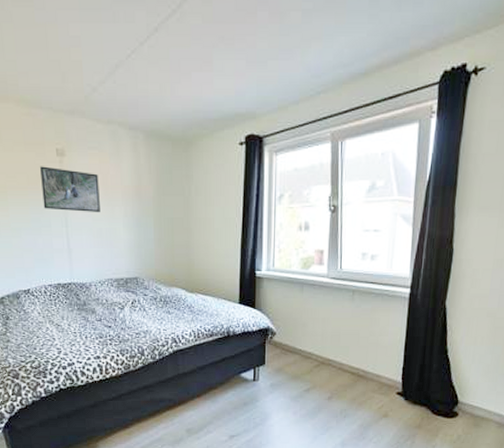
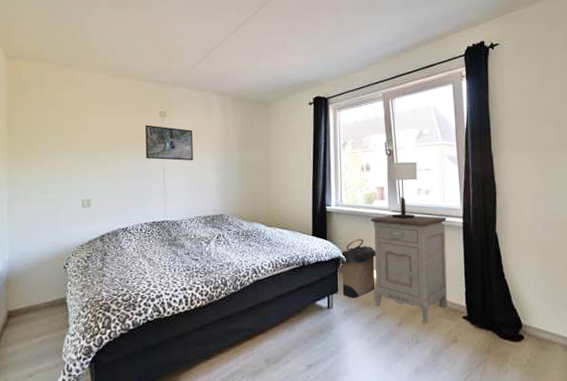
laundry hamper: none [270,308,310,371] -> present [340,238,376,298]
nightstand: none [303,282,394,398] -> present [371,215,449,323]
table lamp: none [329,220,365,287] -> present [387,161,418,219]

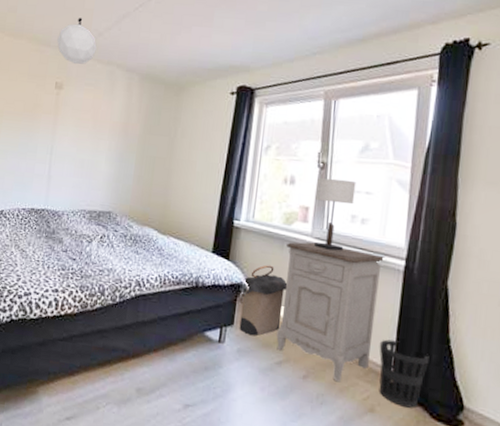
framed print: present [145,125,193,161] -> none [33,96,90,145]
pendant lamp: none [156,55,191,95] -> present [57,18,97,65]
wastebasket: none [453,282,492,333] -> present [379,339,430,408]

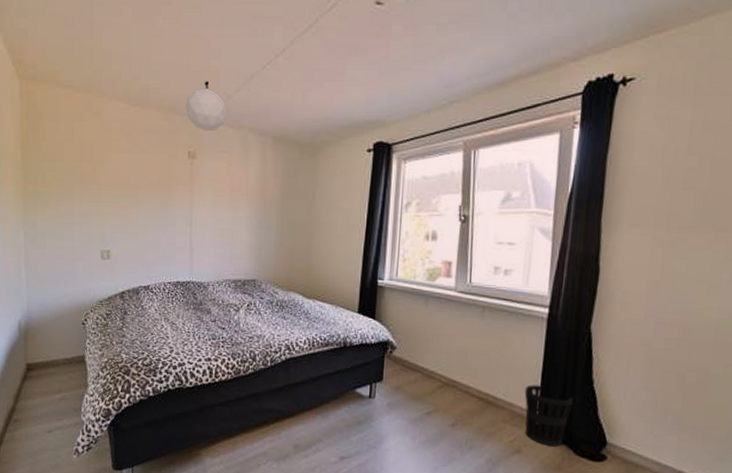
laundry hamper: present [239,265,288,336] -> none [388,321,434,390]
nightstand: present [276,242,387,382] -> none [425,296,531,428]
table lamp: present [314,178,356,251] -> none [458,231,499,303]

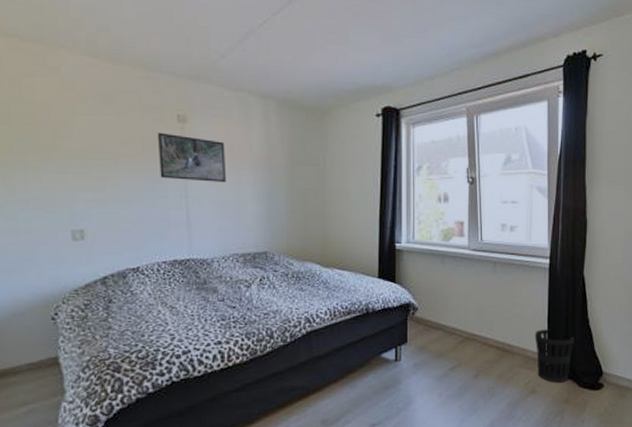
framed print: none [171,167,226,214] -> present [158,132,226,183]
pendant lamp: present [185,81,227,132] -> none [170,37,221,93]

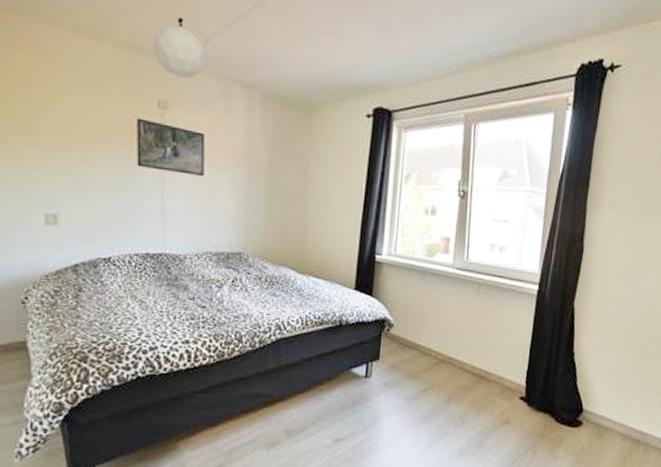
pendant lamp: none [170,37,221,93] -> present [154,17,205,79]
wastebasket: present [534,329,574,383] -> none [513,359,557,416]

